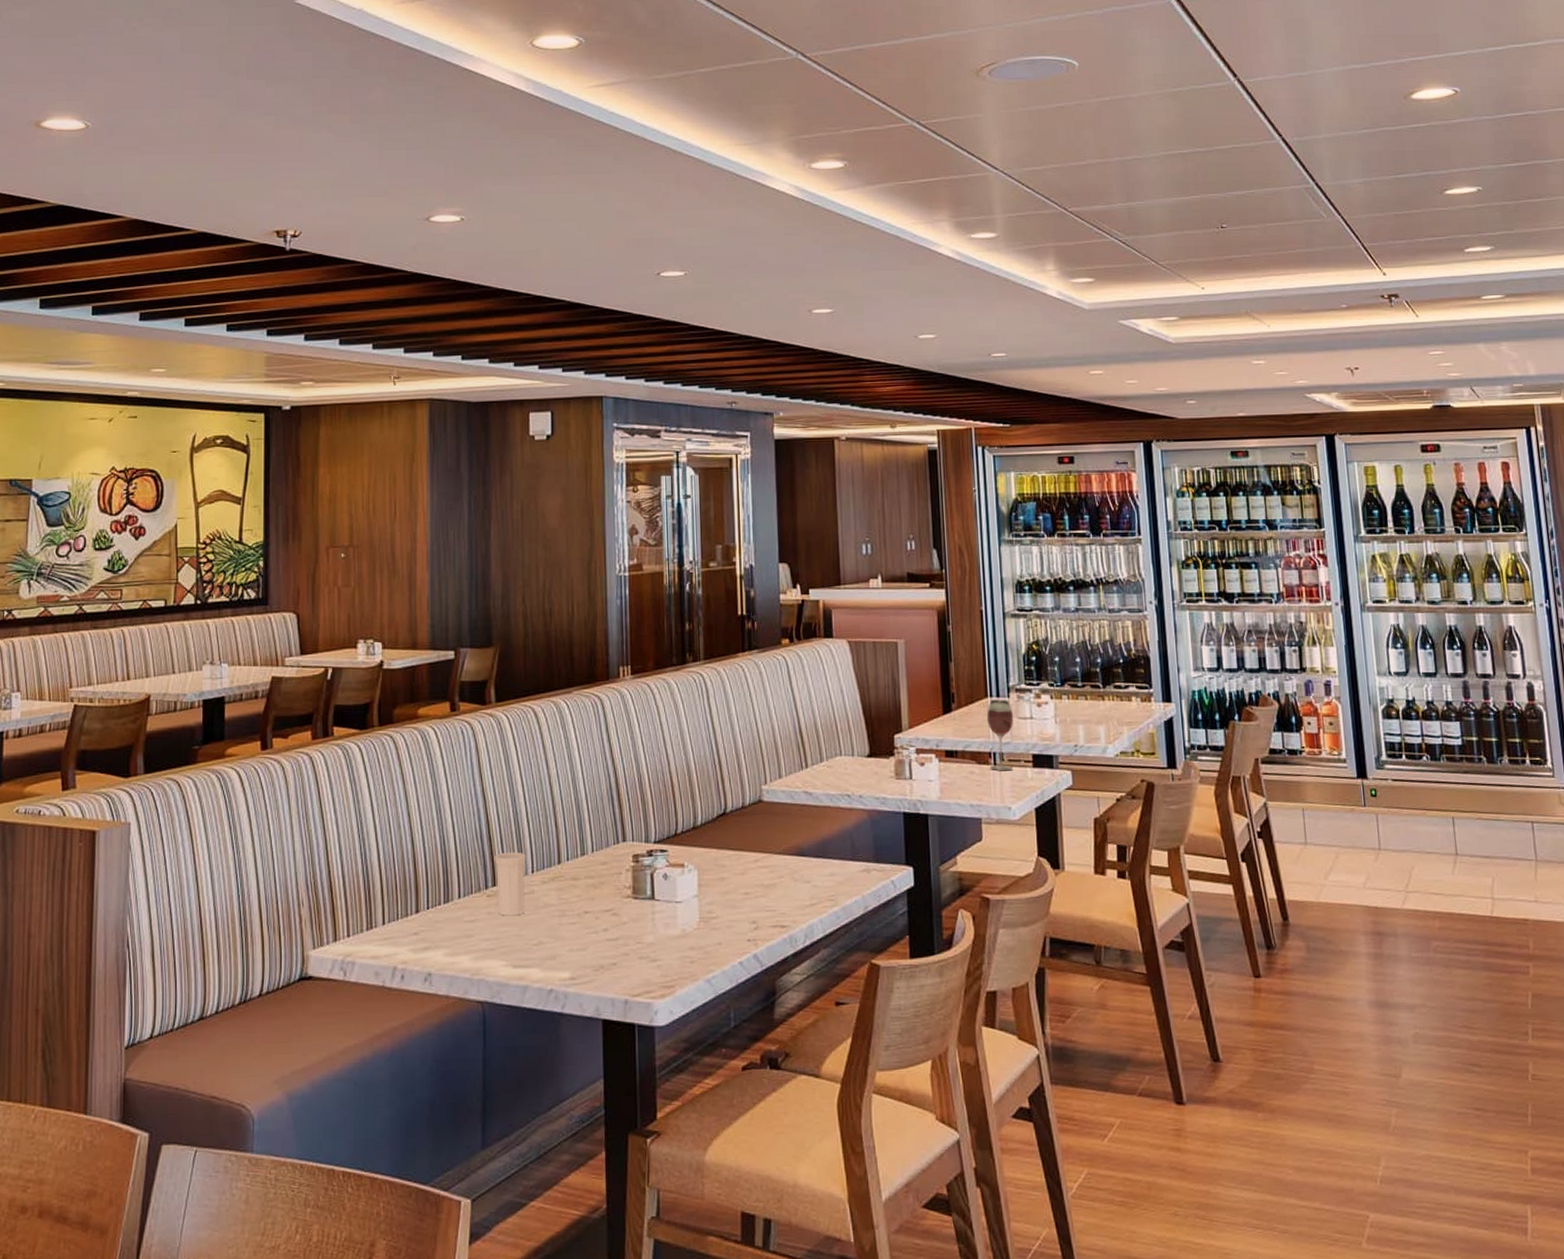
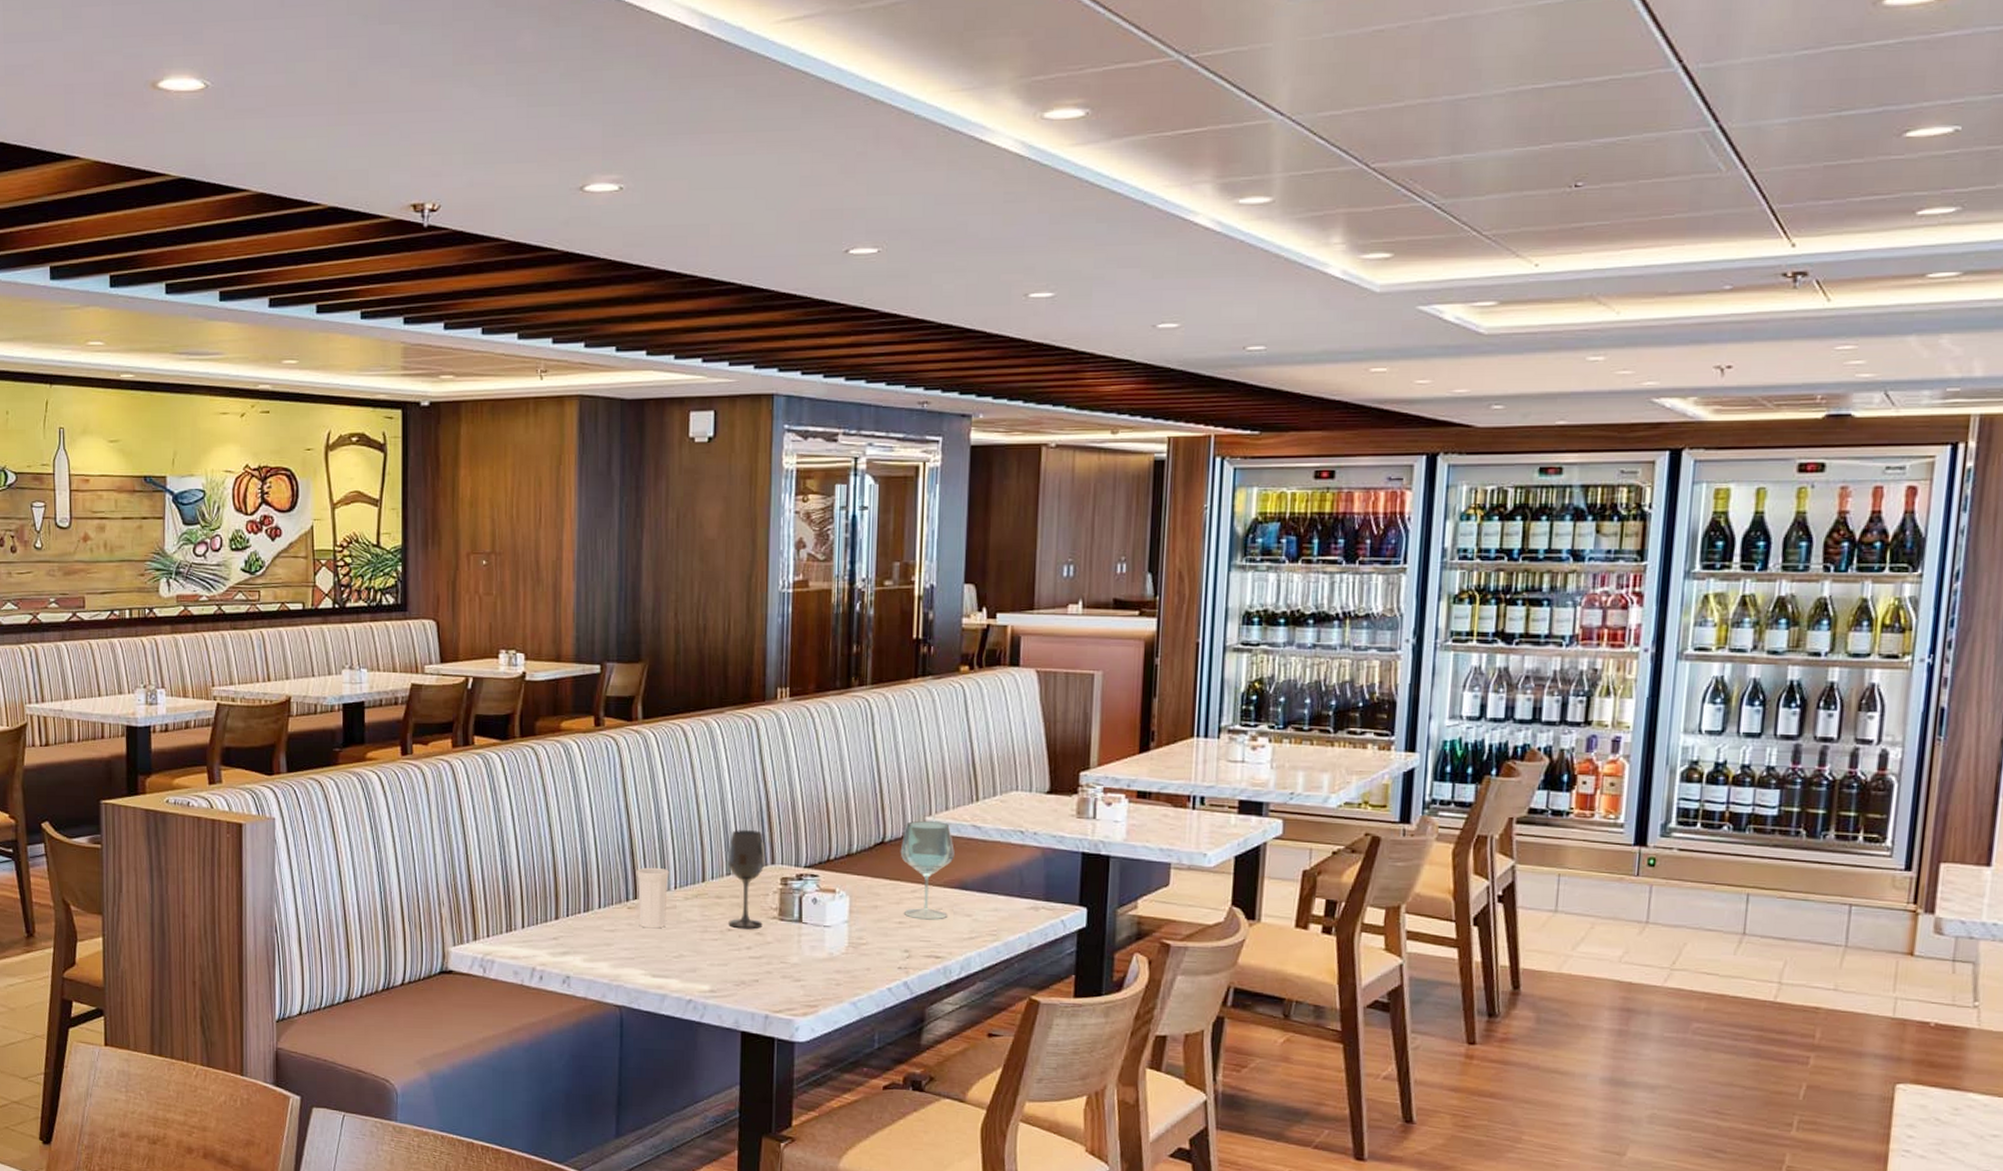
wine glass: none [581,808,618,910] -> present [727,830,766,928]
wine glass: none [741,790,790,889] -> present [900,821,955,920]
wineglass: present [987,699,1014,771] -> none [1188,739,1223,816]

